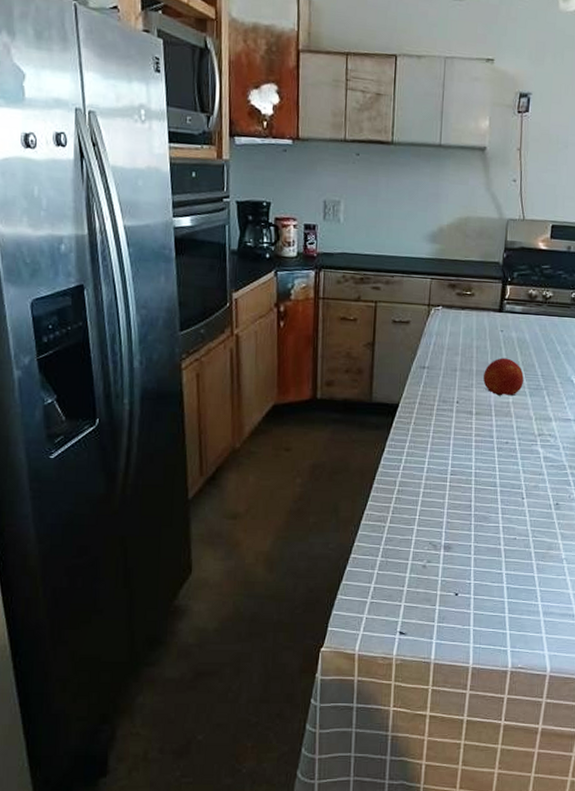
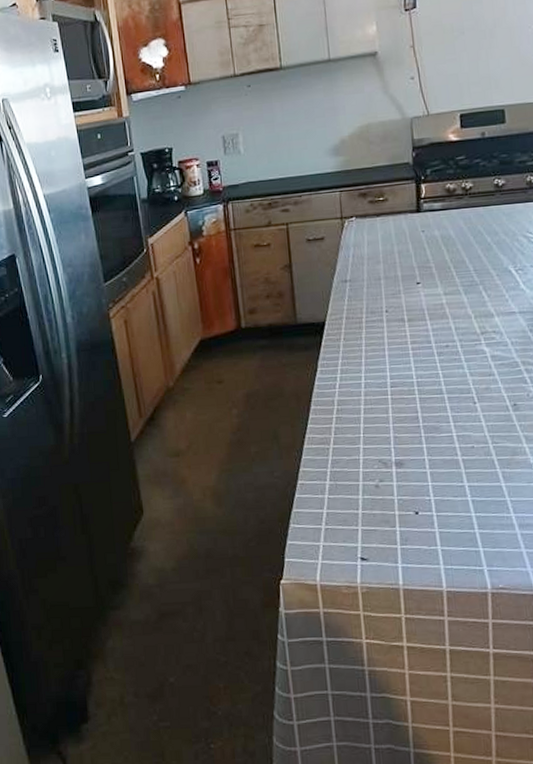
fruit: present [483,357,524,396] -> none [410,258,455,299]

